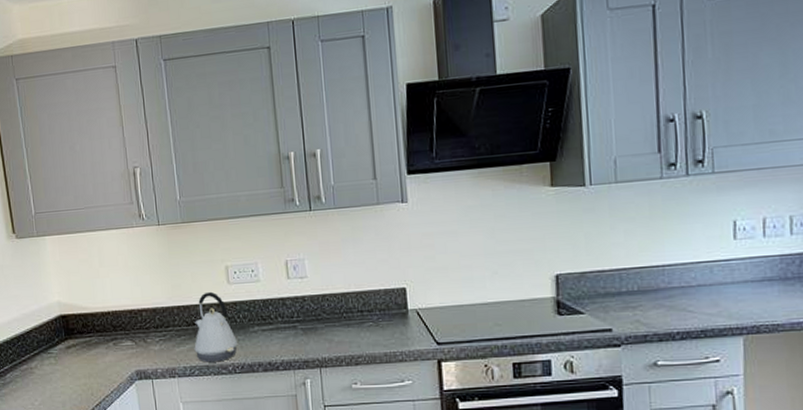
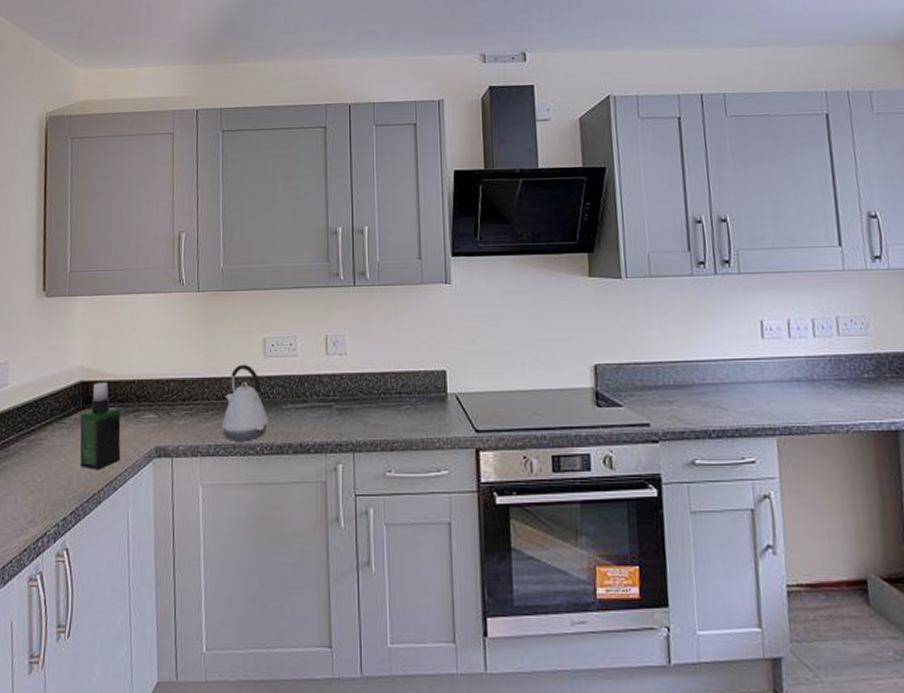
spray bottle: none [64,314,106,393] -> present [80,381,121,470]

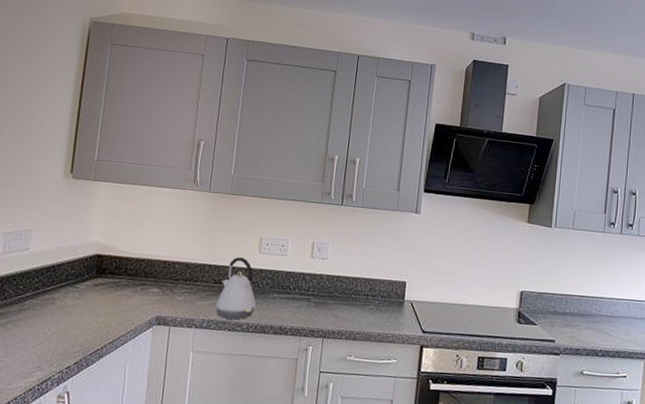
spray bottle: present [80,381,121,470] -> none [87,257,129,330]

